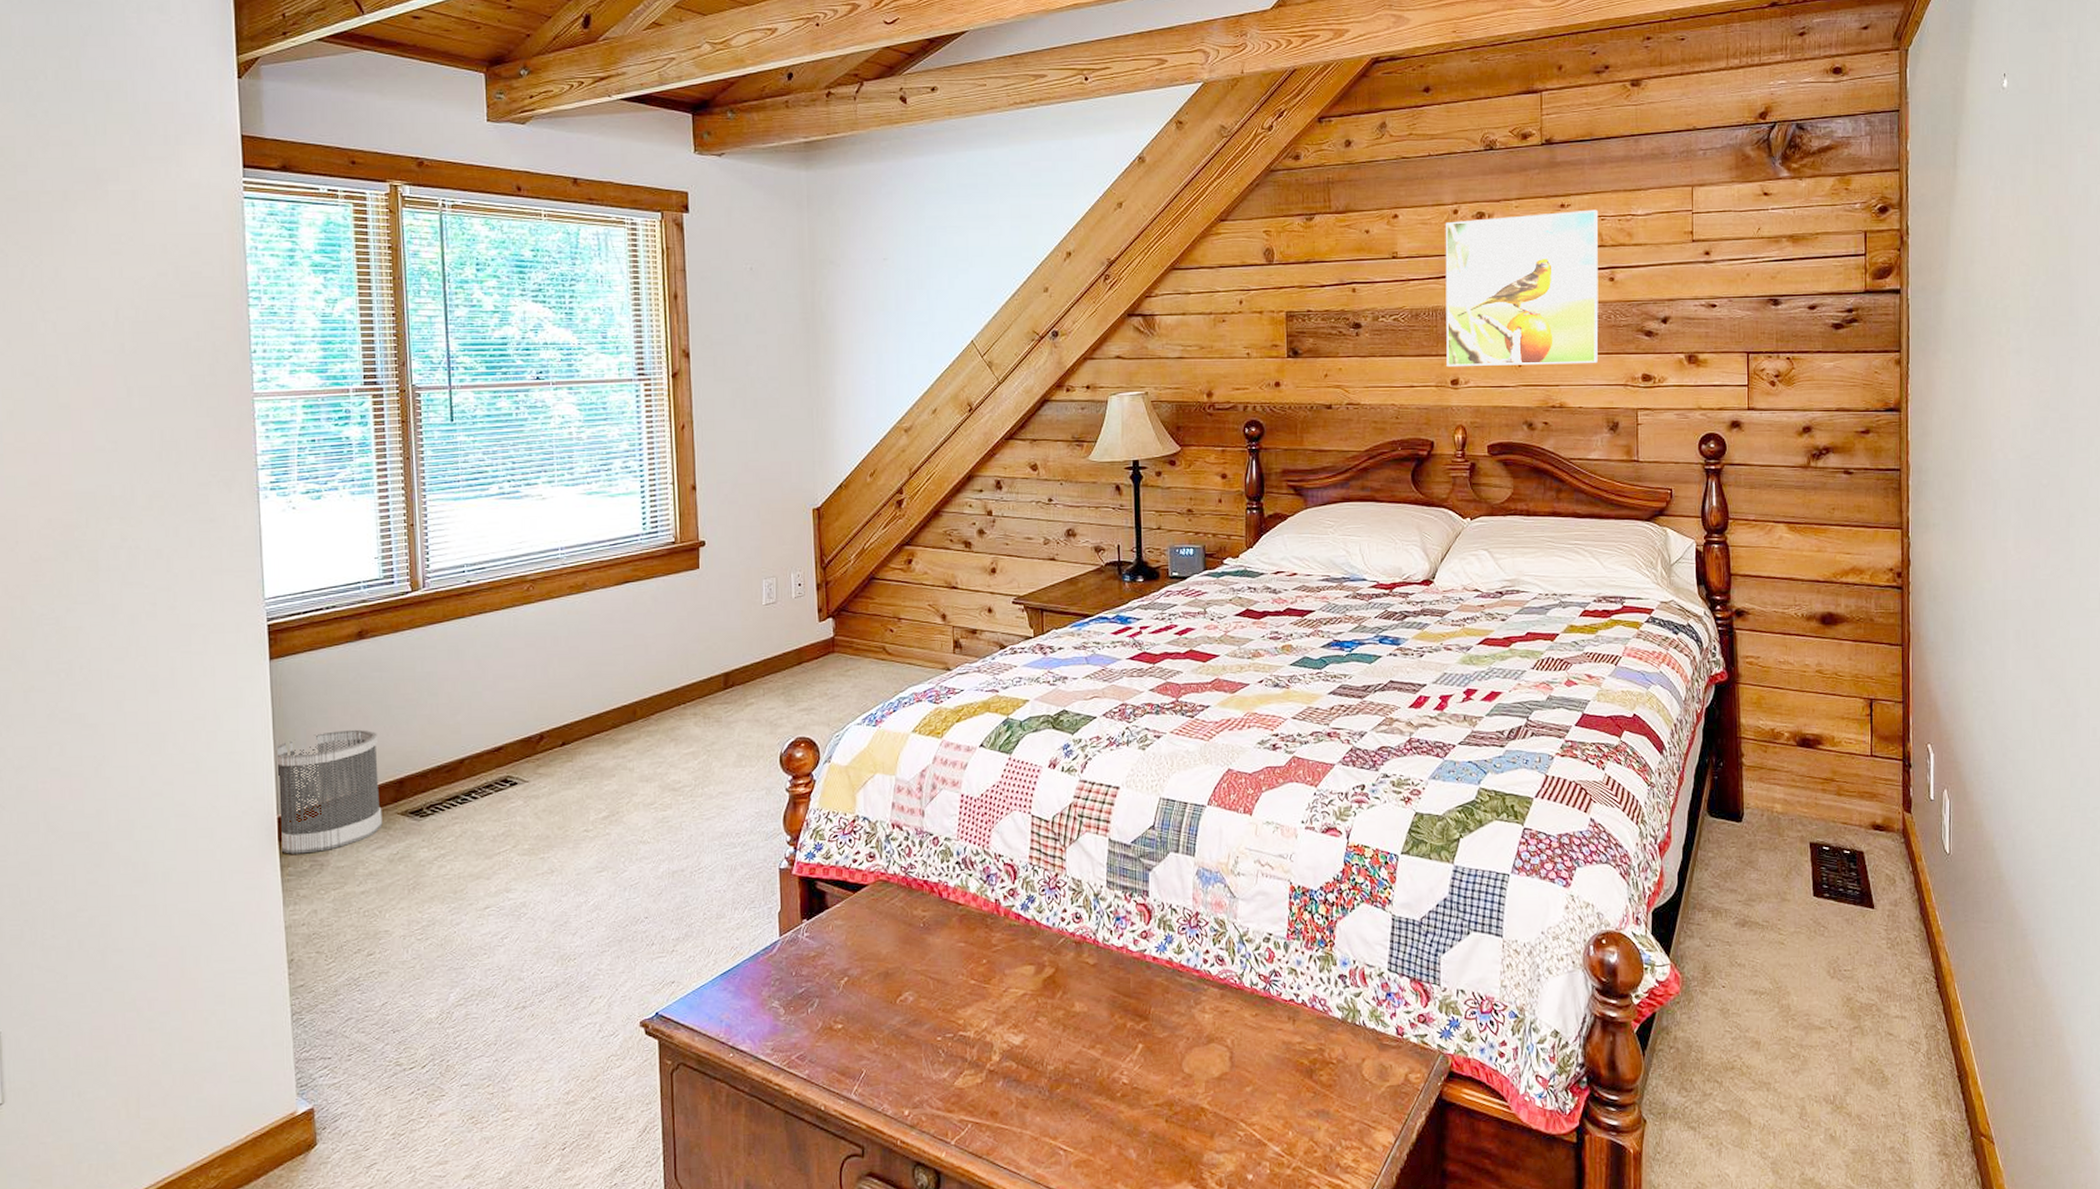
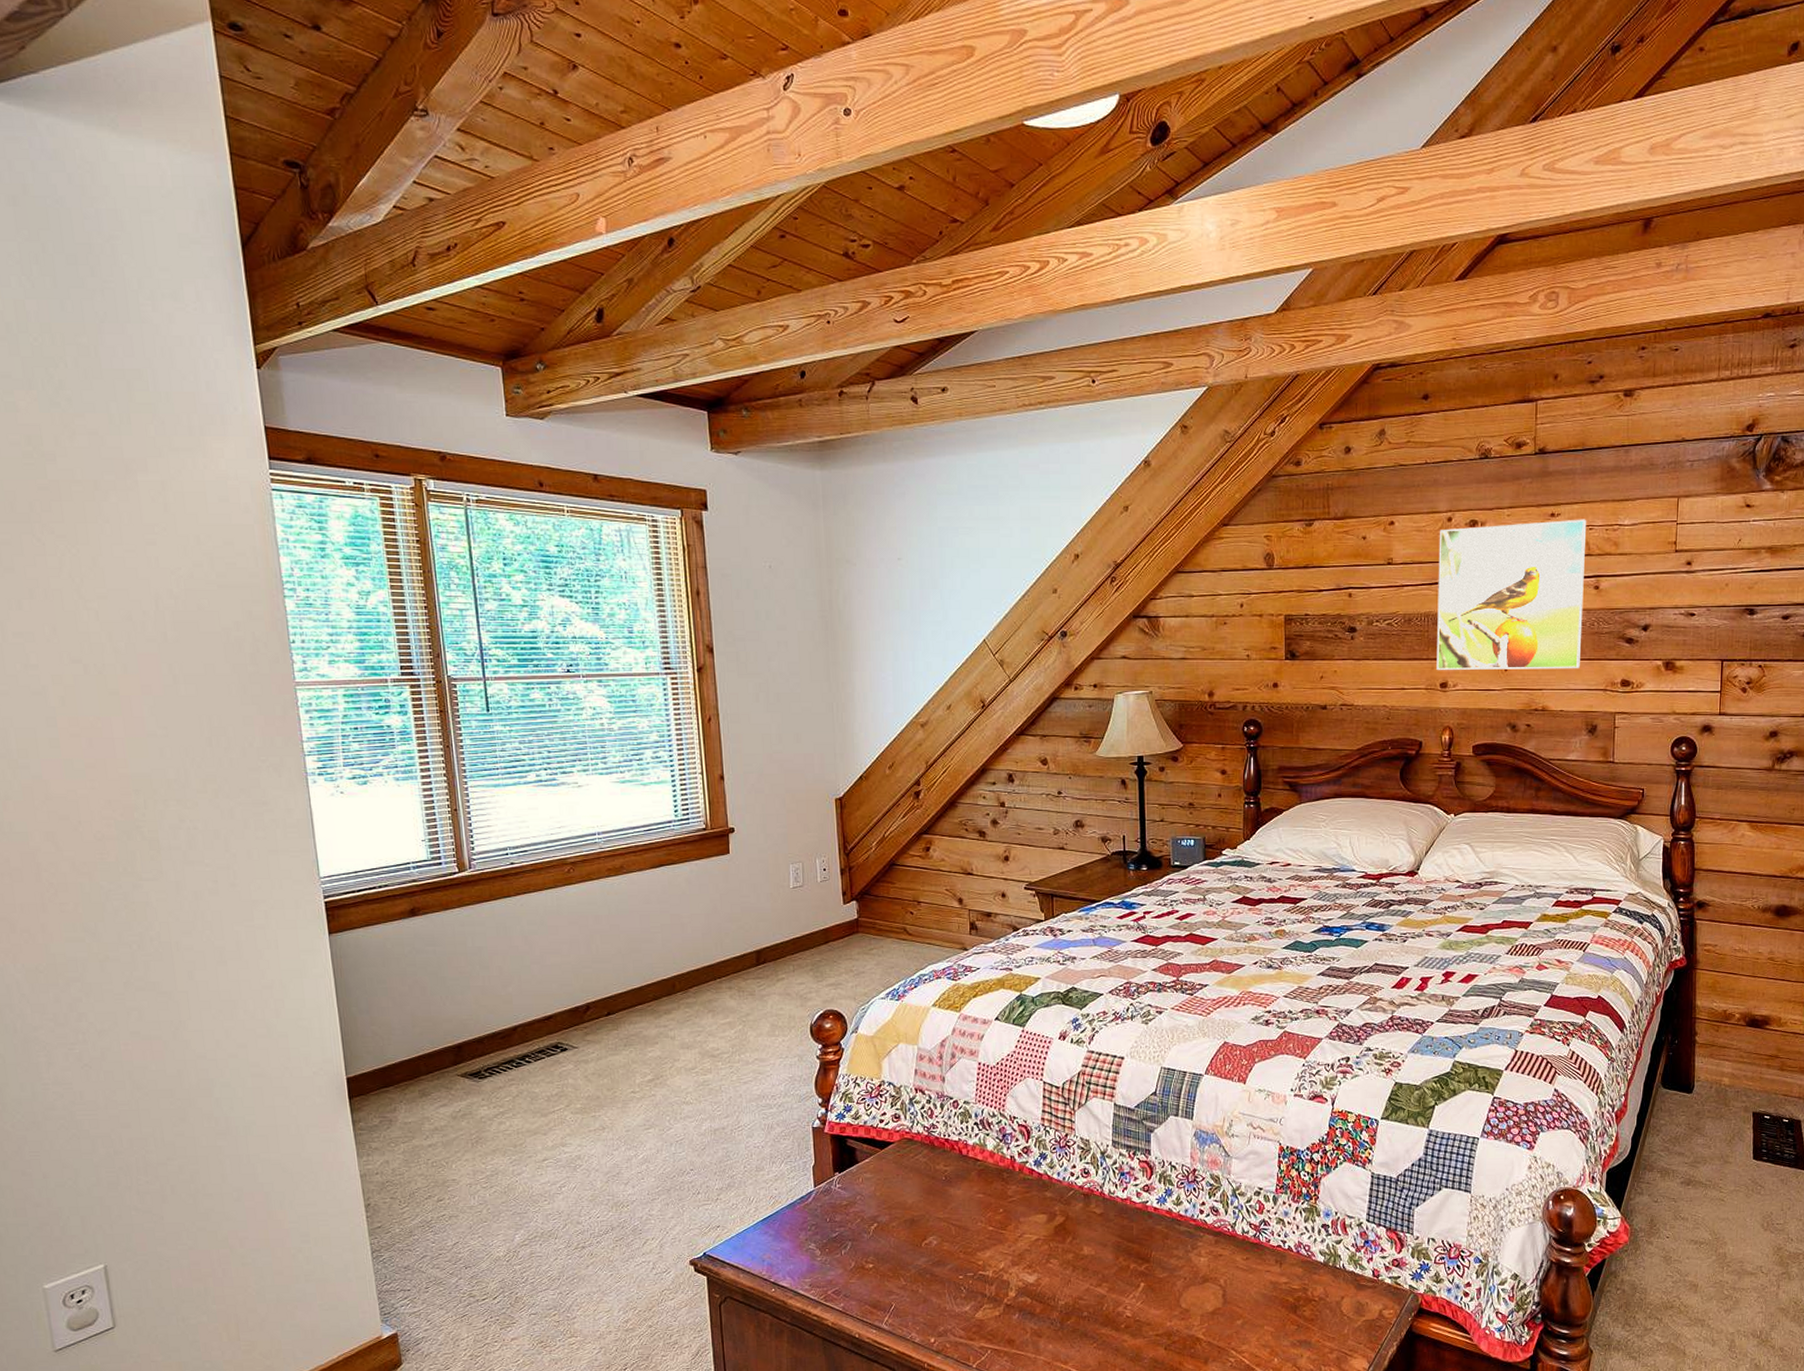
wastebasket: present [275,729,383,854] -> none [339,999,445,1111]

